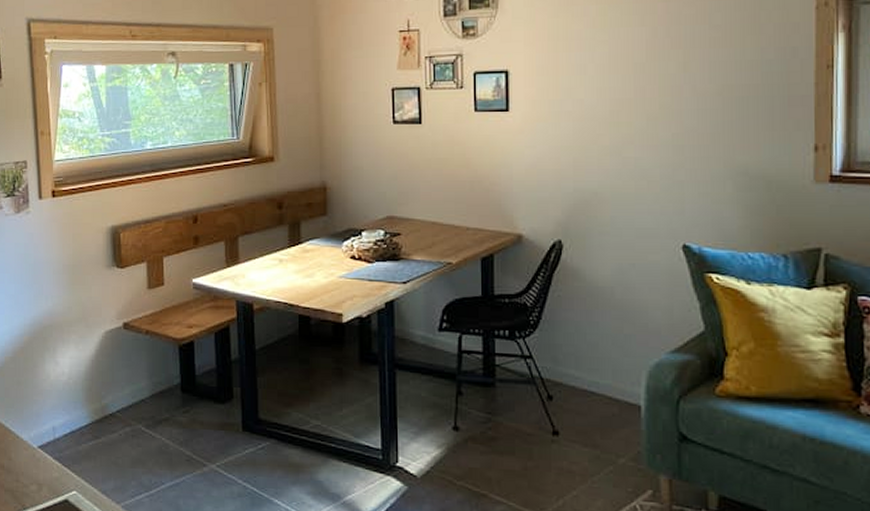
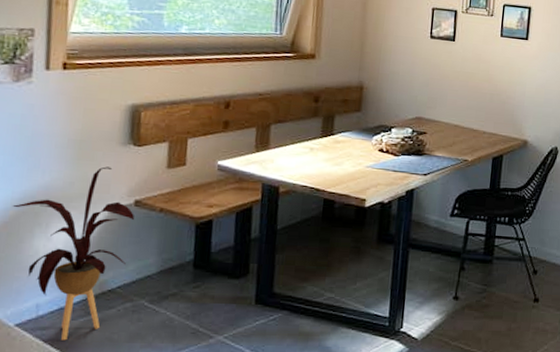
house plant: none [25,290,124,464] -> present [12,166,134,341]

